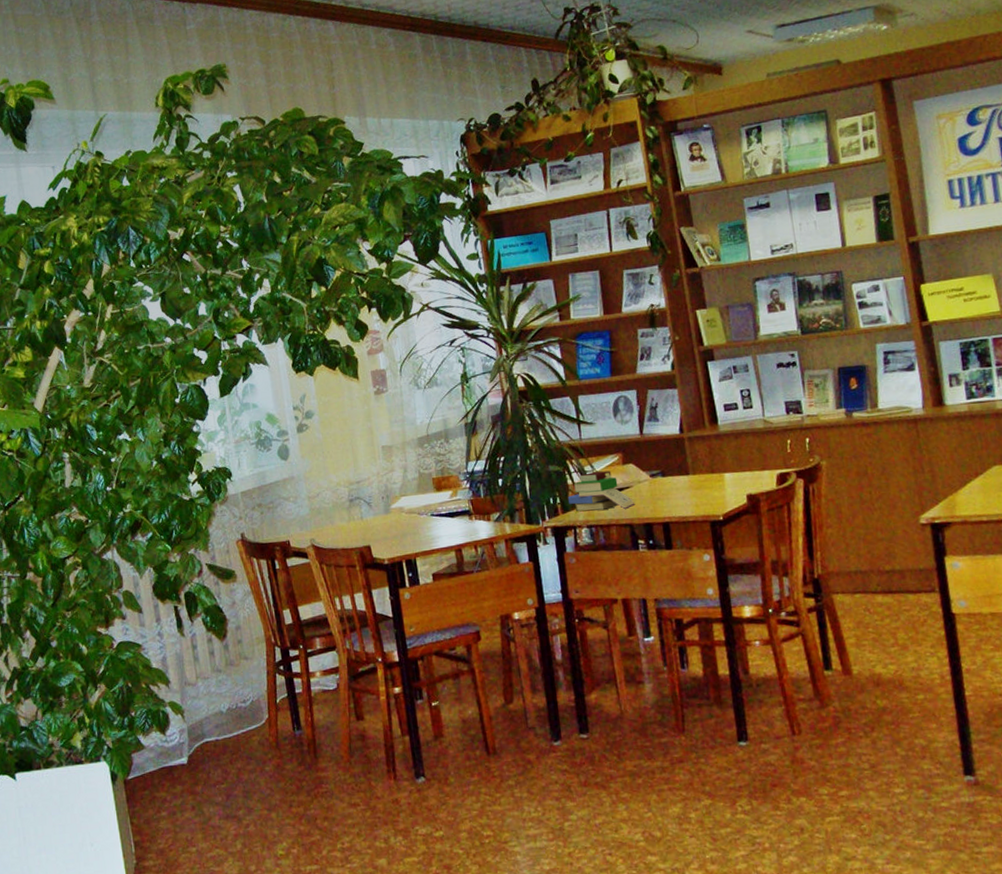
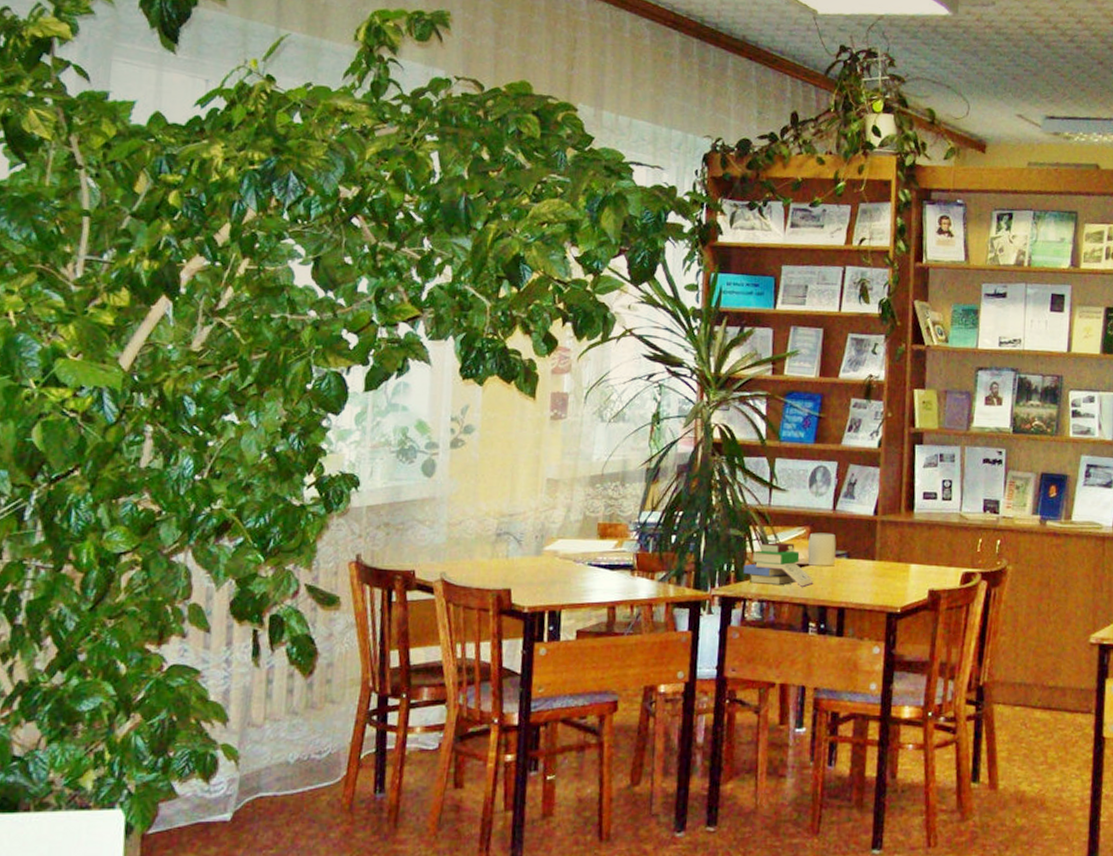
mug: none [622,456,652,489] -> present [807,532,836,567]

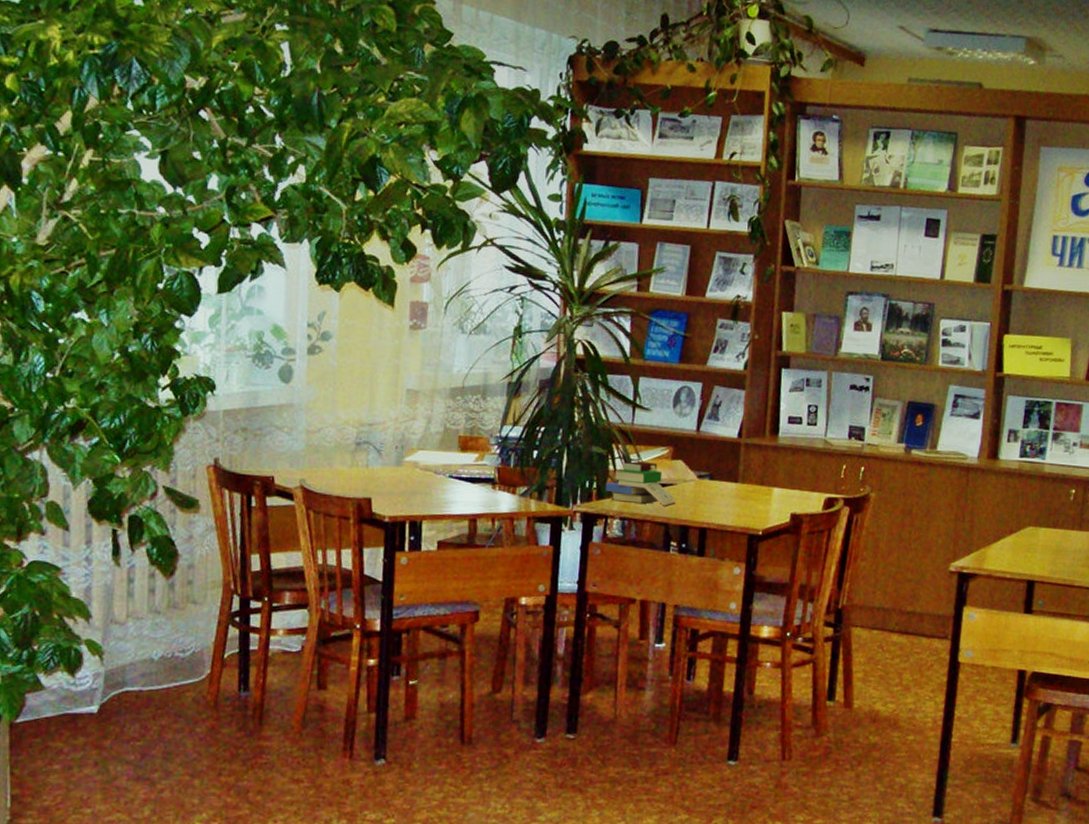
mug: present [807,532,836,567] -> none [670,453,700,488]

